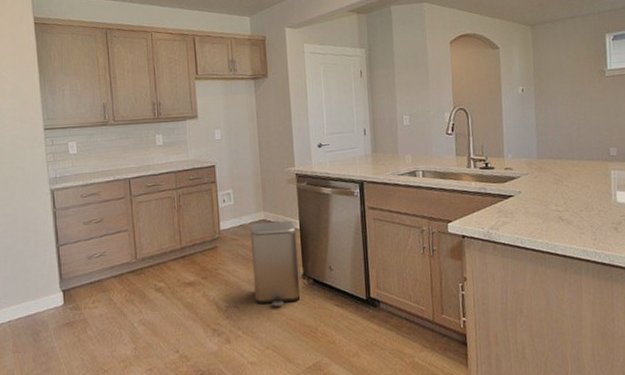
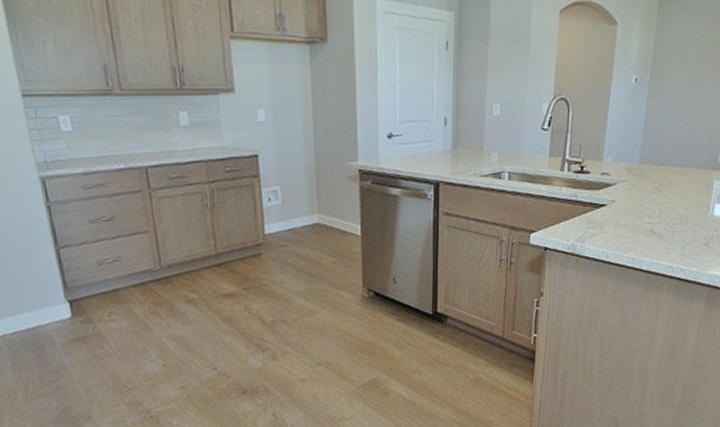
pedal bin: present [250,220,301,306] -> none [301,225,359,321]

